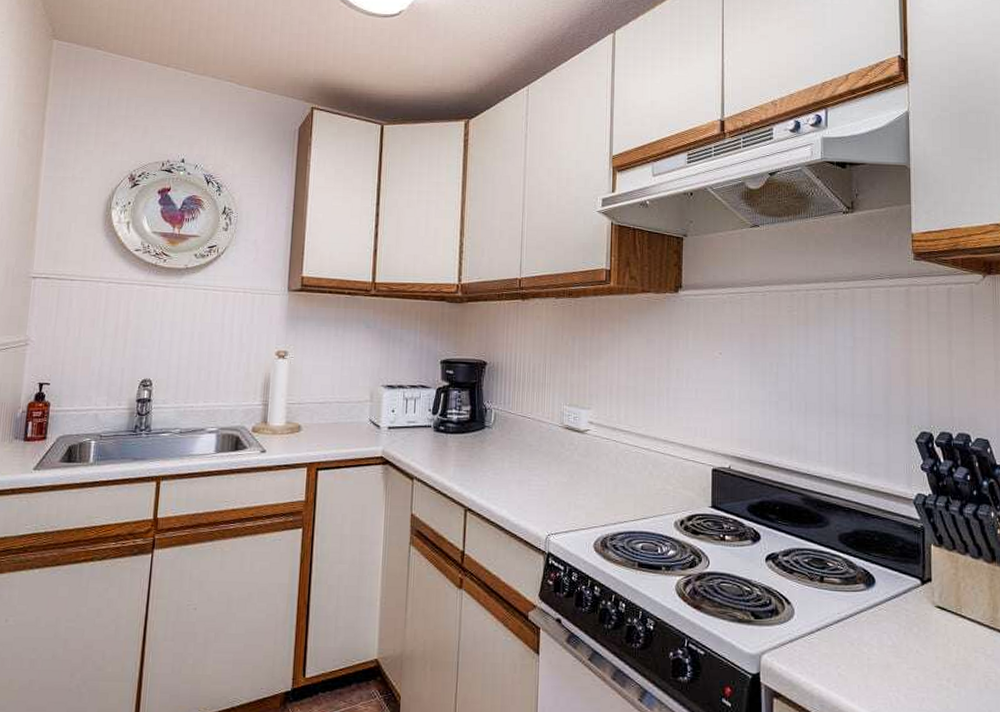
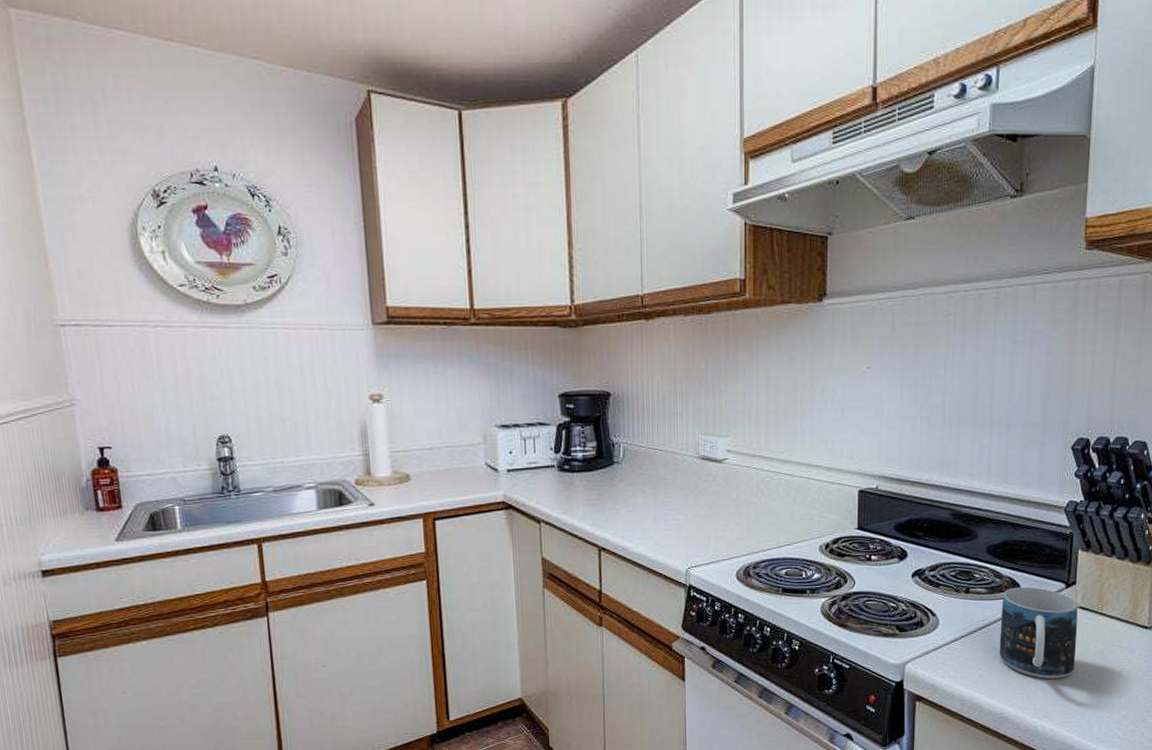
mug: none [857,580,938,686] -> present [999,587,1078,680]

